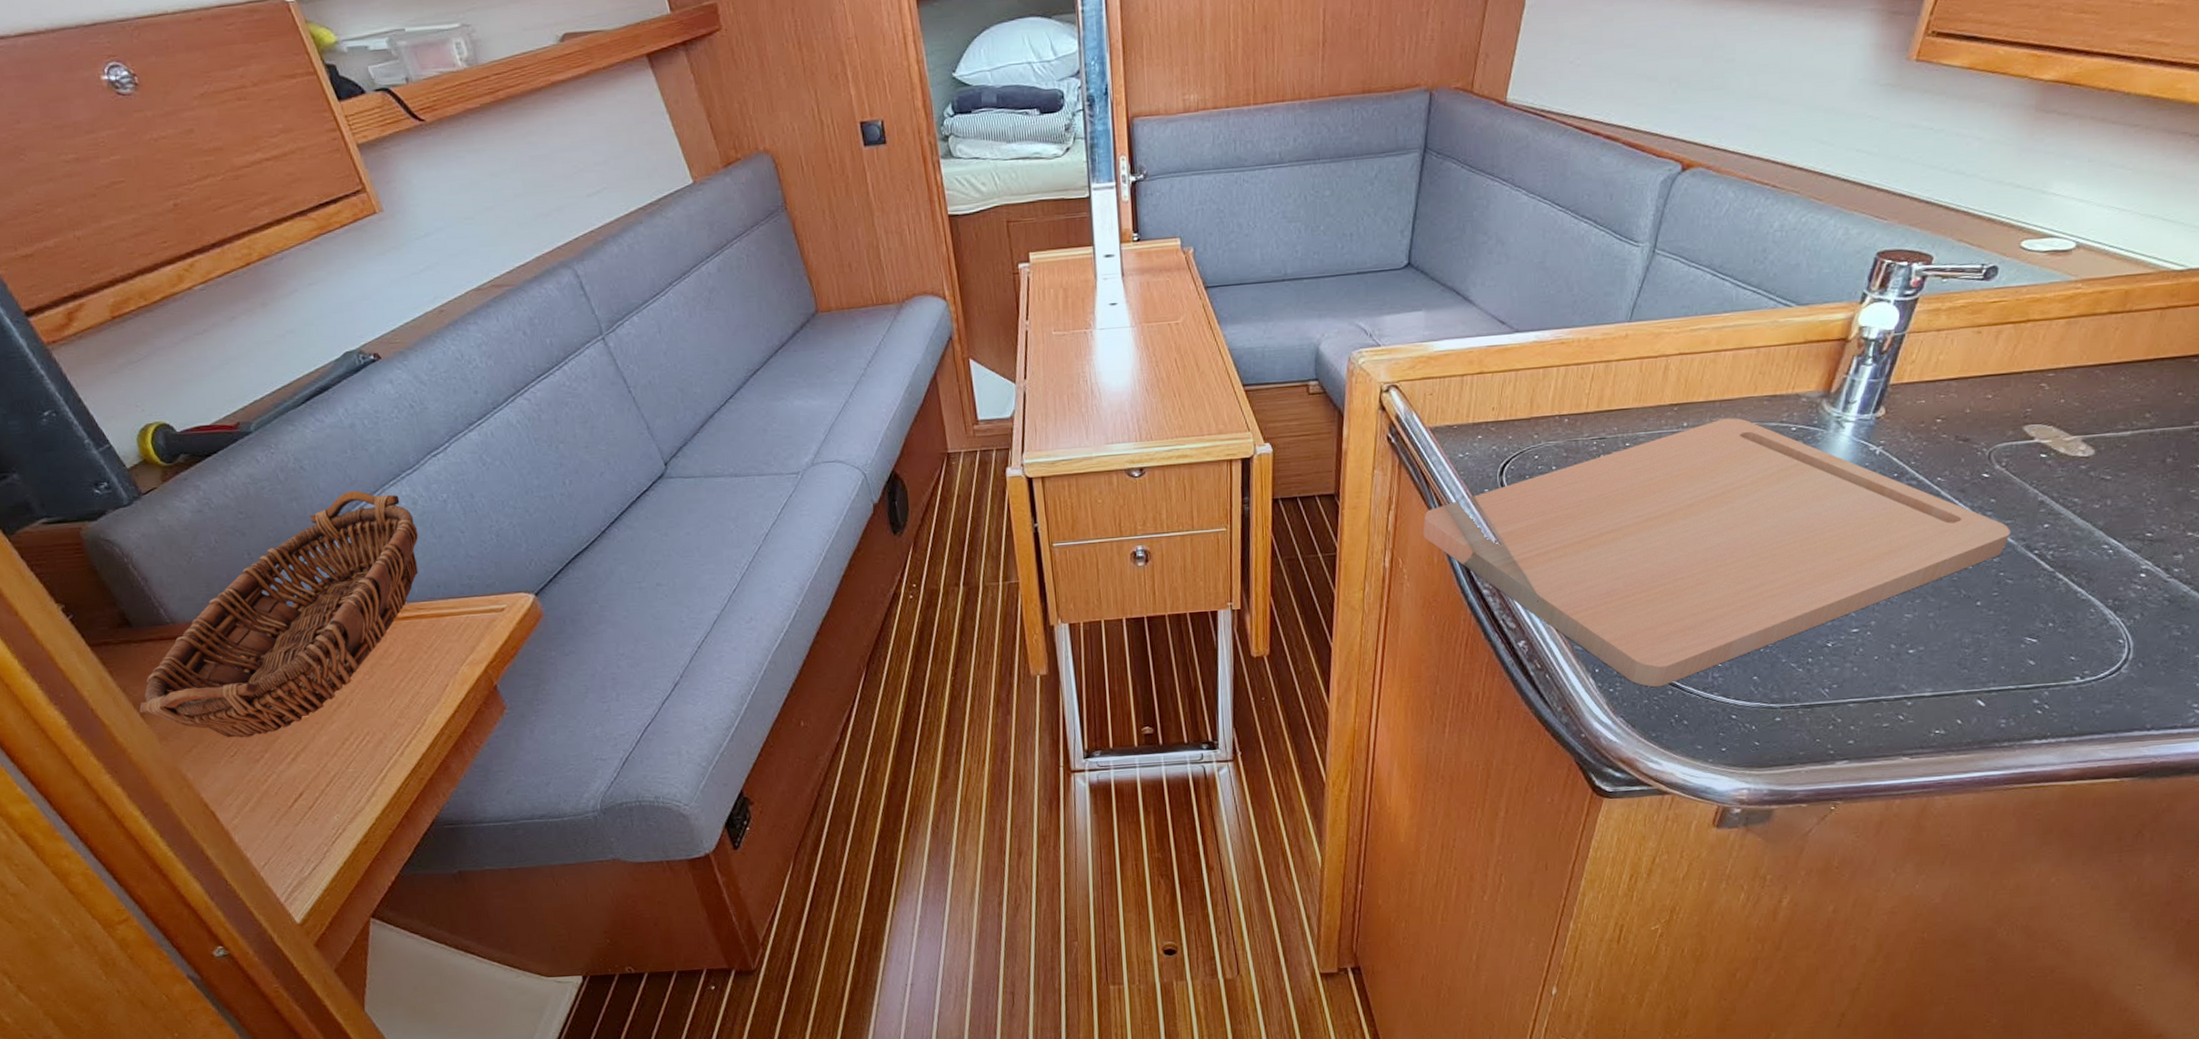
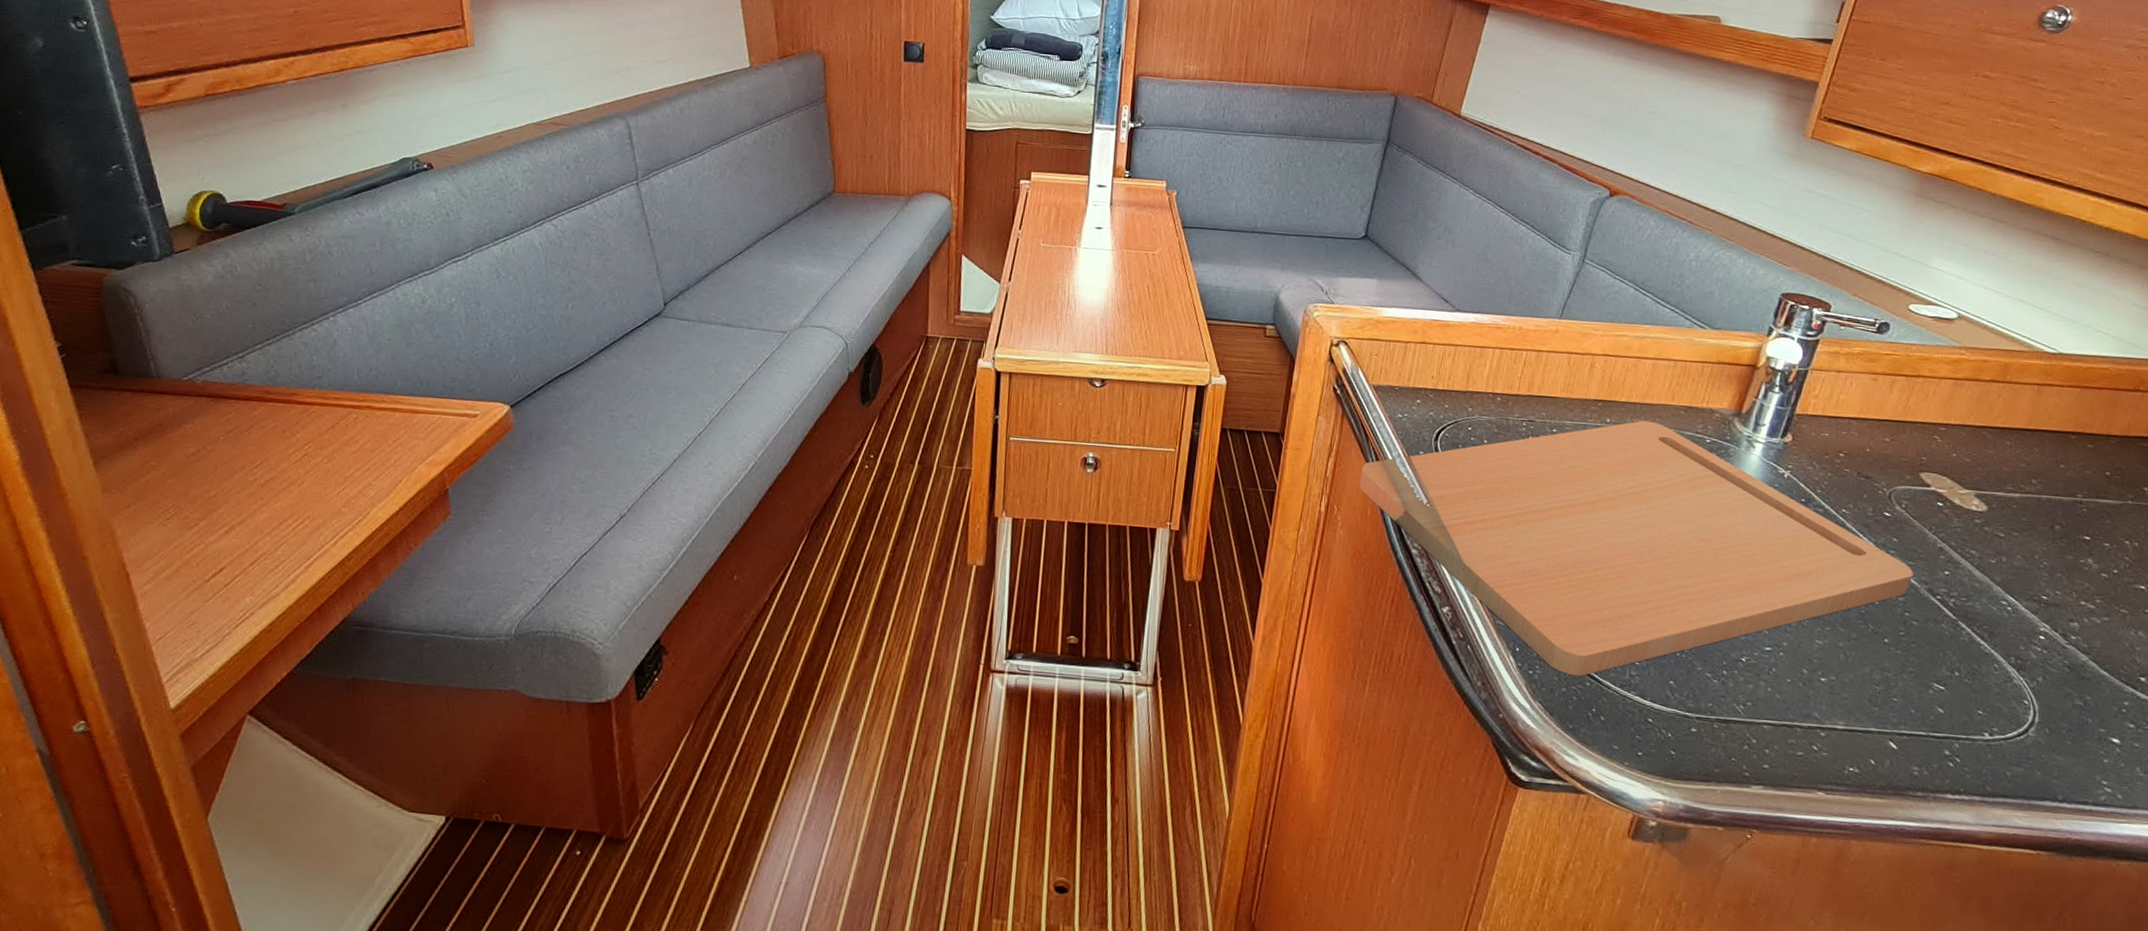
basket: present [139,490,419,738] -> none [94,281,419,503]

